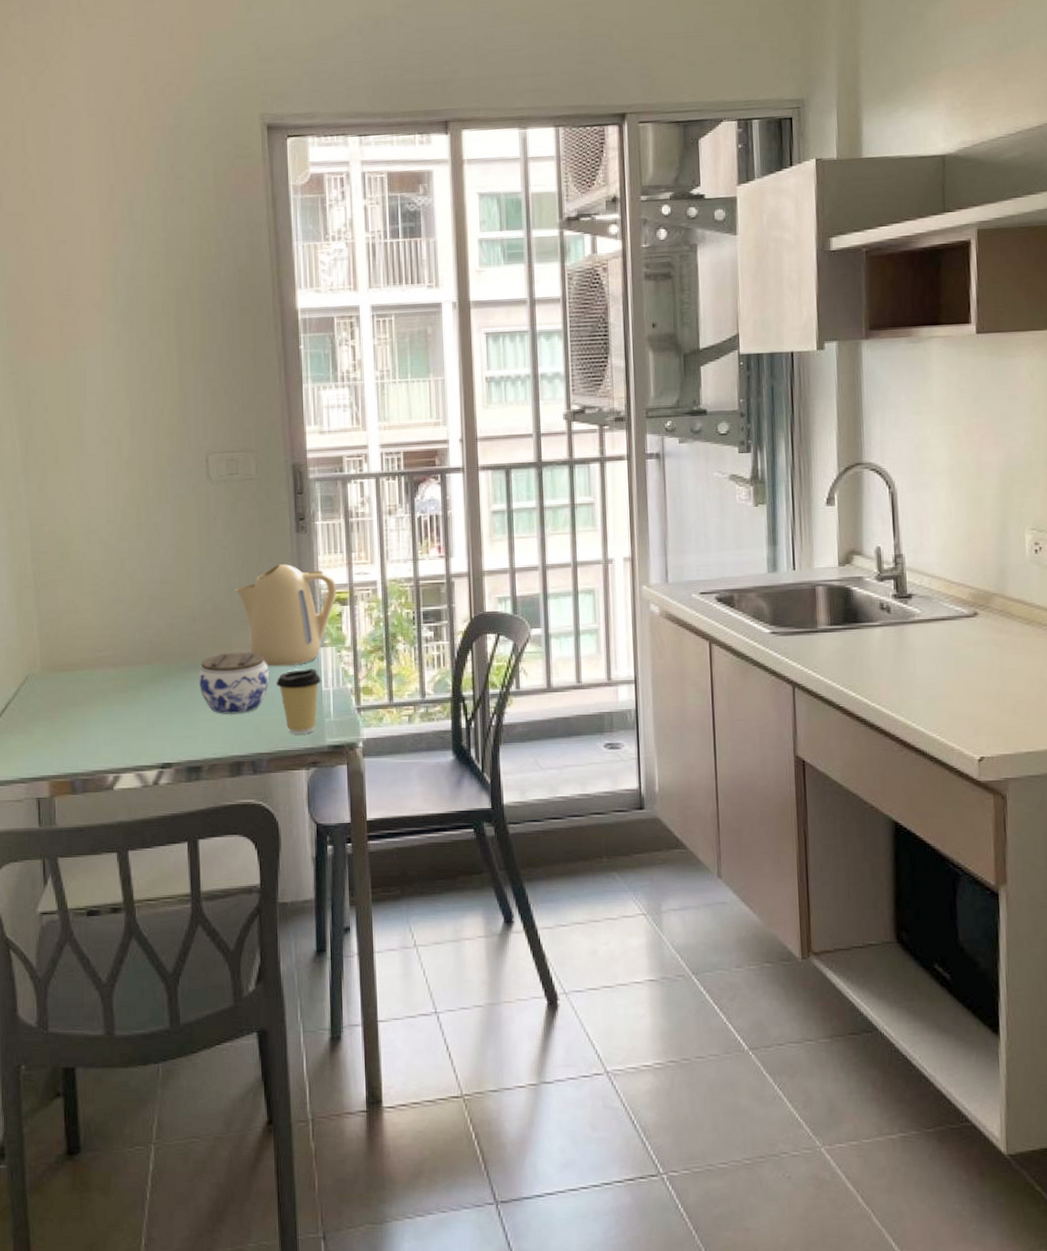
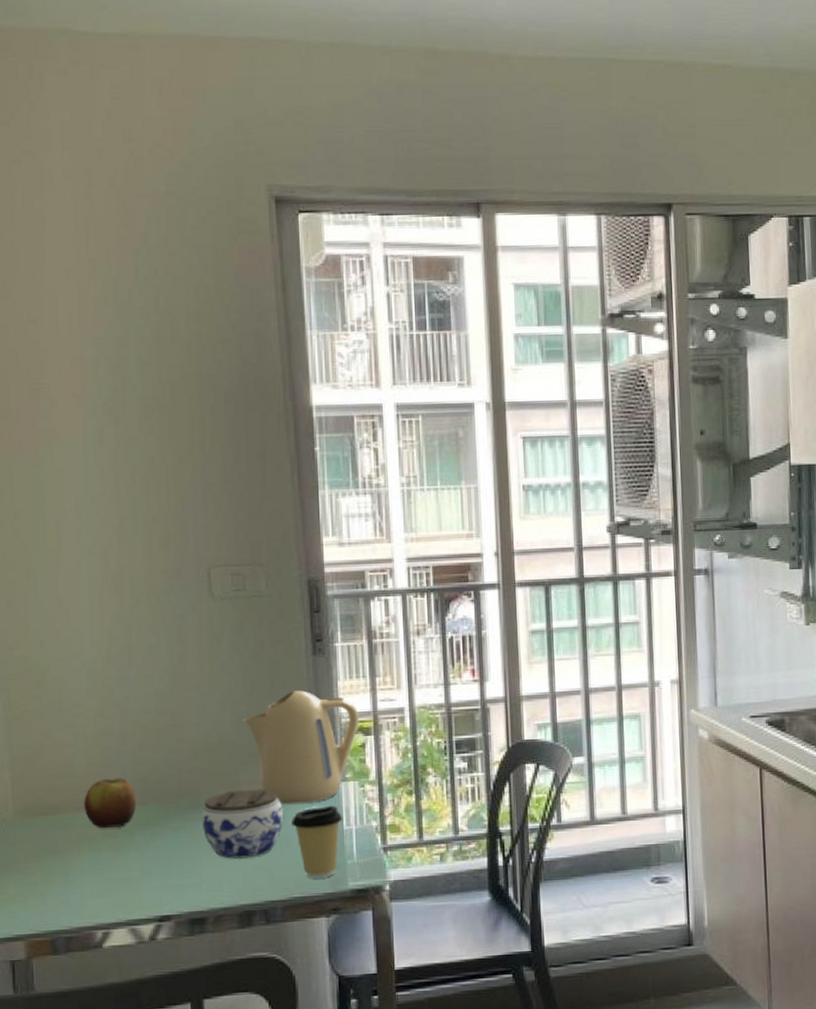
apple: none [99,639,144,684] -> present [84,778,137,829]

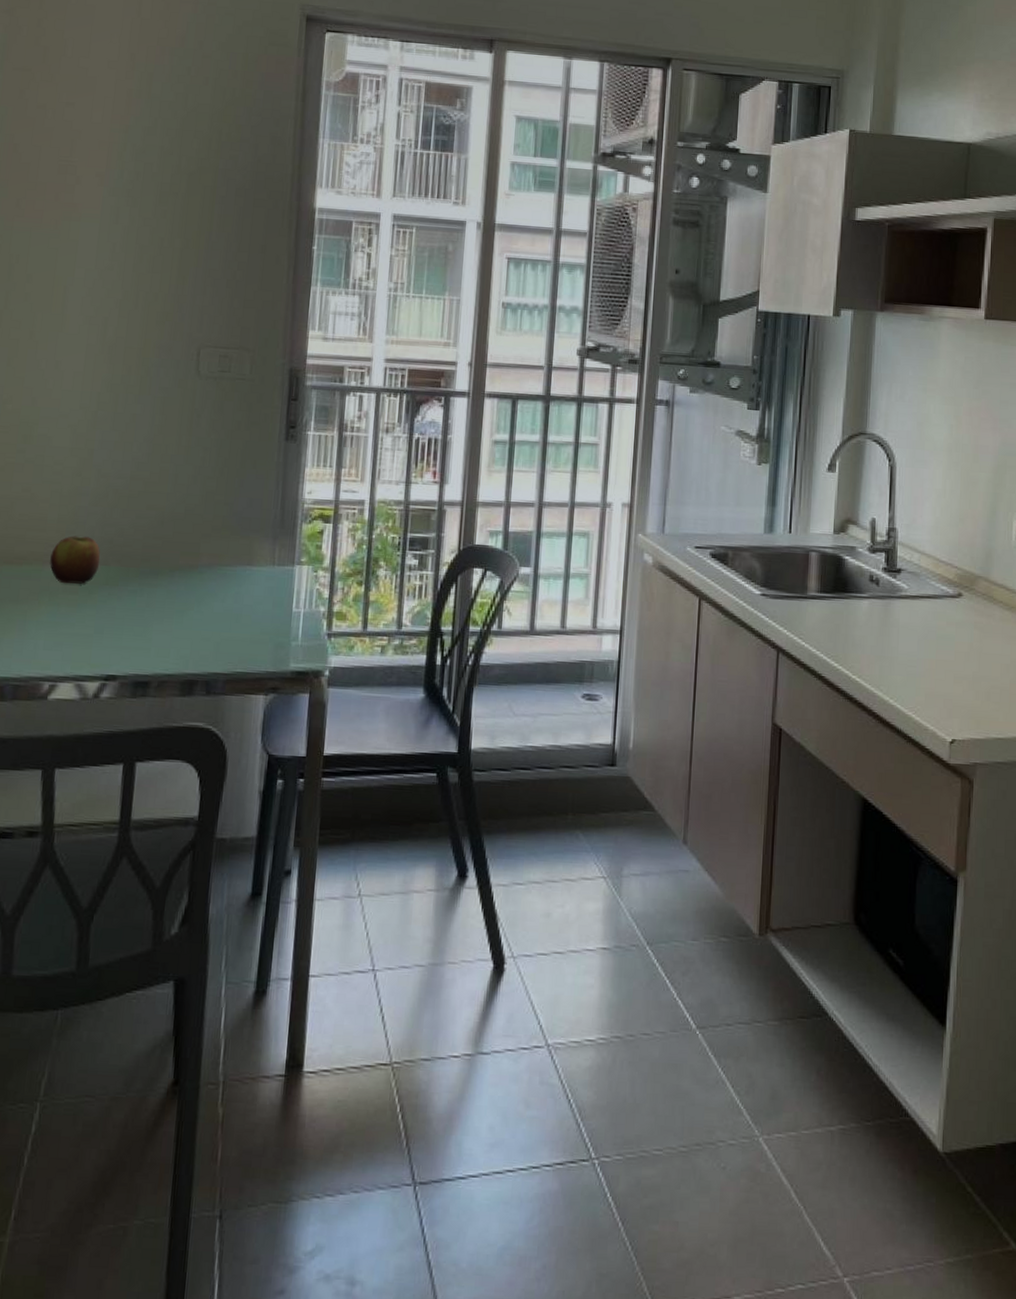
jar: present [201,788,283,859] -> none [158,560,237,628]
kettle: present [243,690,359,805] -> none [211,472,322,582]
coffee cup: present [290,805,343,878] -> none [242,586,293,656]

